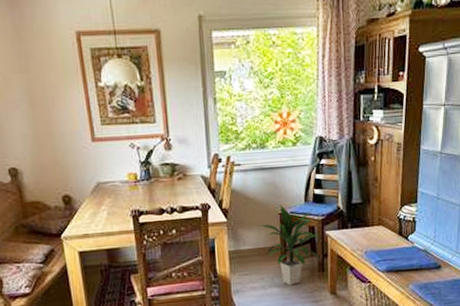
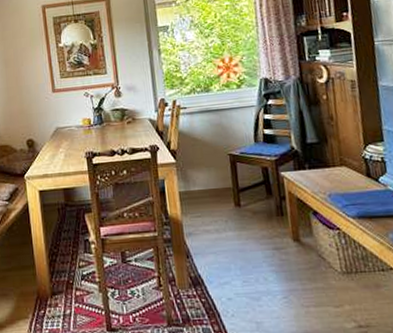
indoor plant: present [259,205,320,286] -> none [209,146,278,230]

